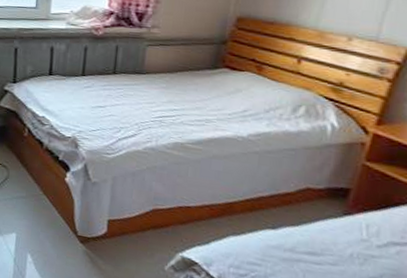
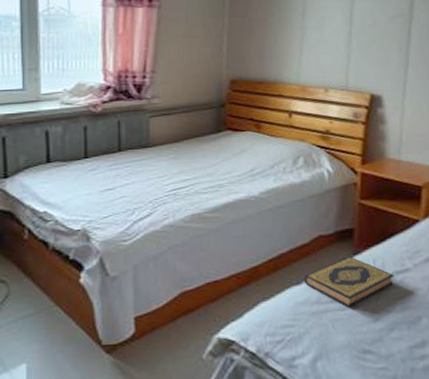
hardback book: none [280,215,390,264] -> present [303,256,395,307]

